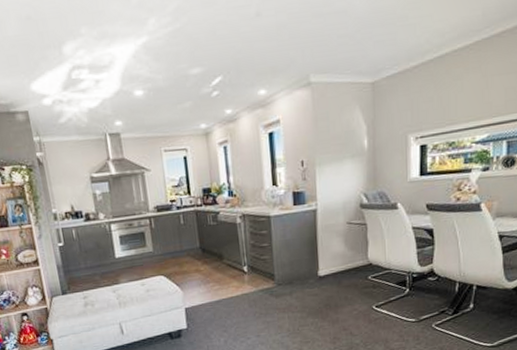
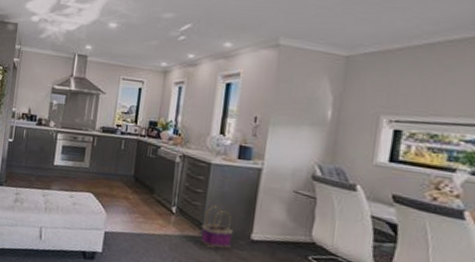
basket: none [273,254,303,294] -> present [201,205,234,248]

